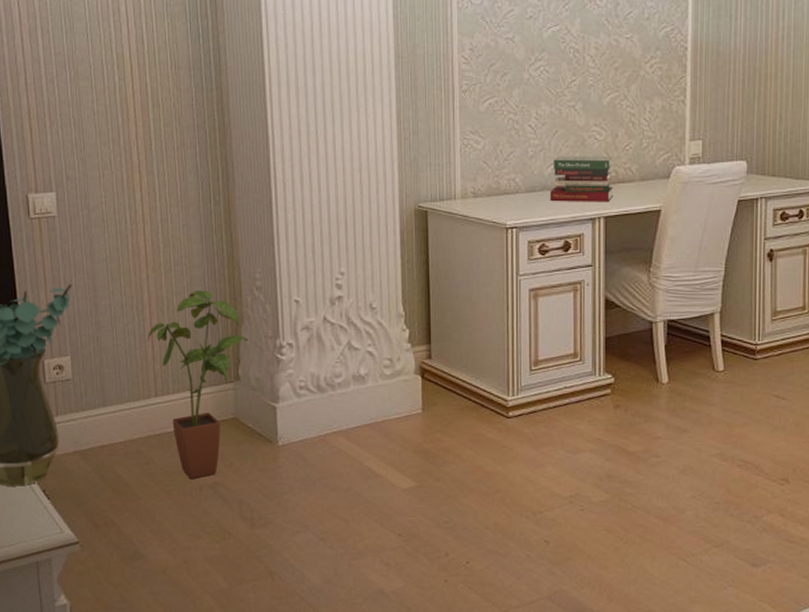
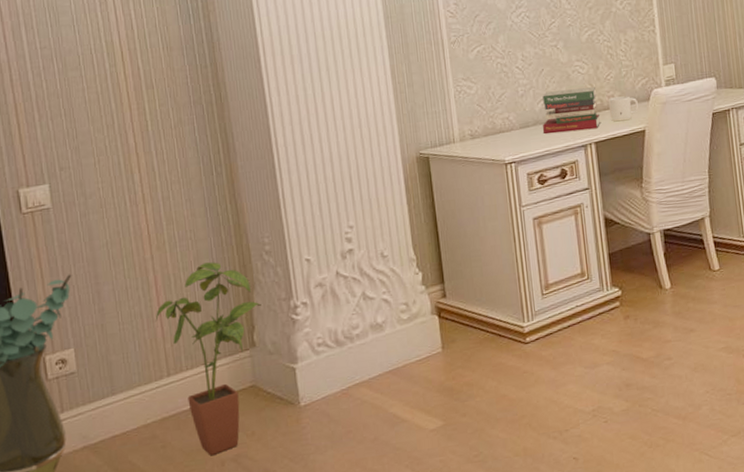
mug: none [623,170,658,197] -> present [608,96,639,122]

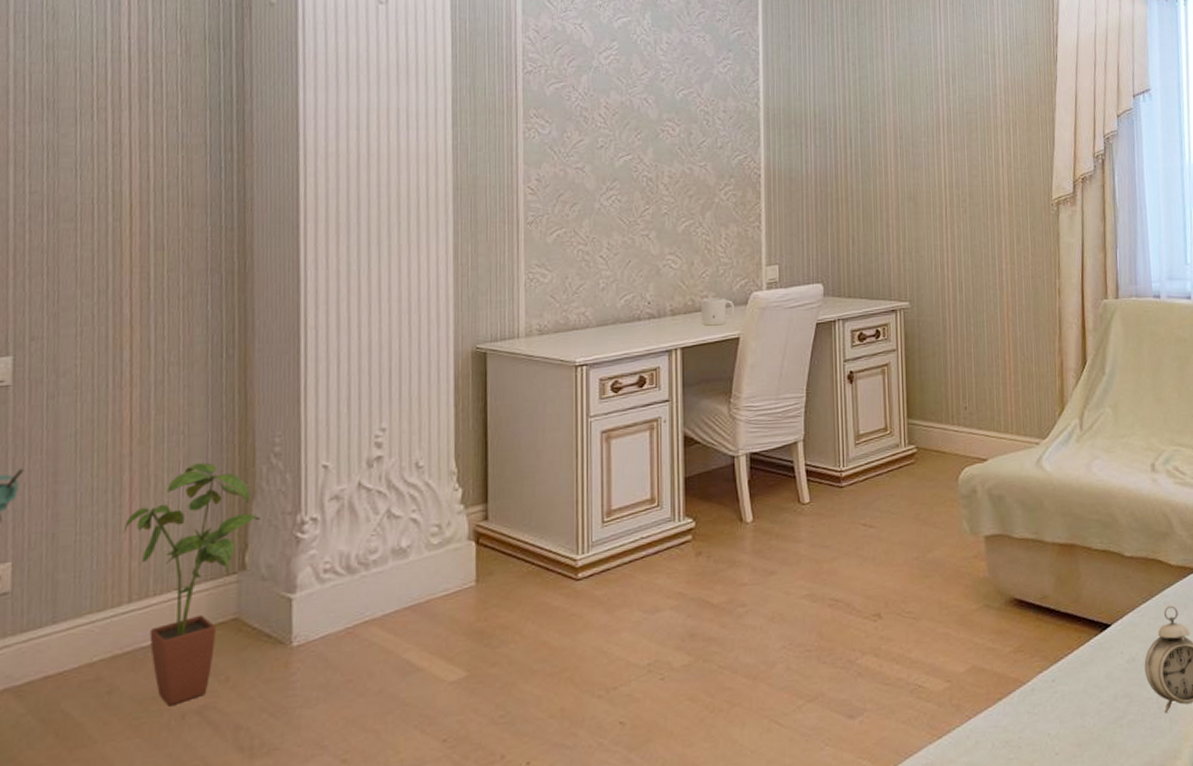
books: present [542,87,601,134] -> none [624,285,691,334]

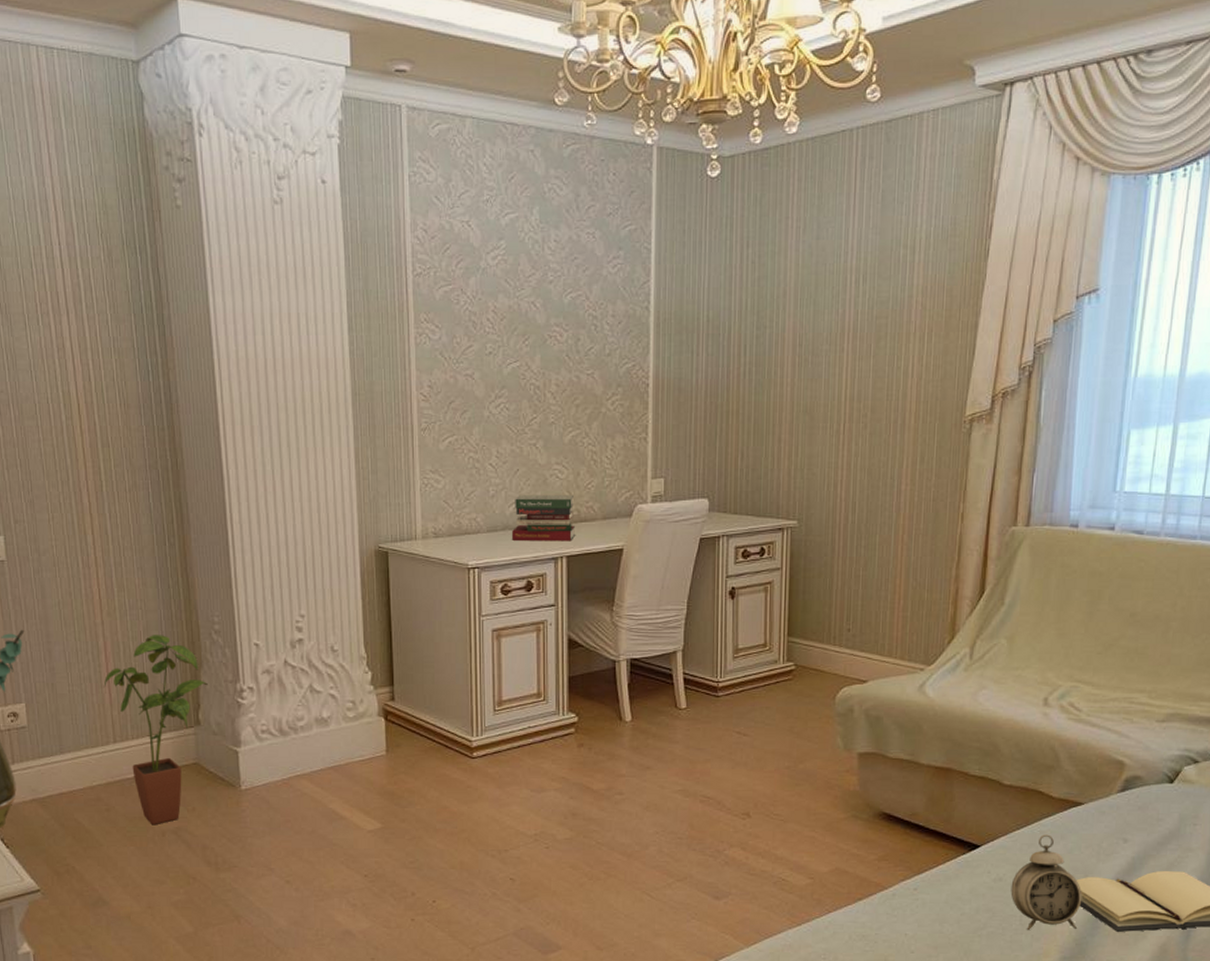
books: none [624,285,691,334] -> present [512,495,576,542]
mug: present [700,297,735,326] -> none [586,509,620,536]

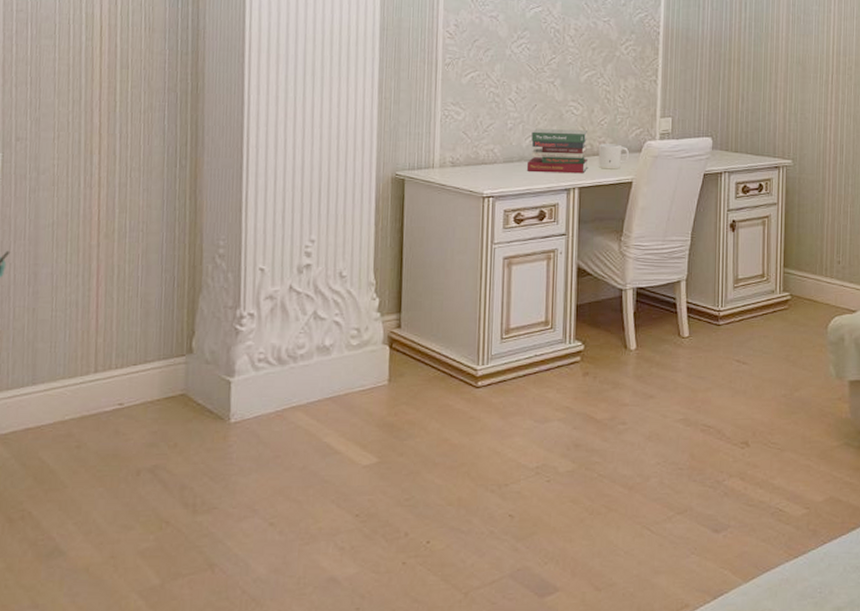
house plant: present [103,635,208,824] -> none [91,258,206,462]
mug: none [586,509,620,536] -> present [598,144,630,170]

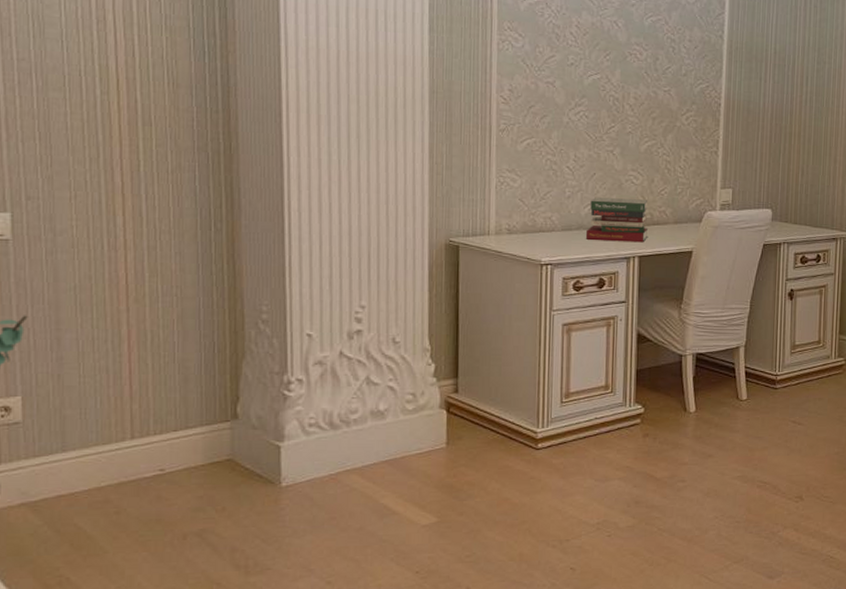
mug: present [598,144,630,170] -> none [658,213,690,239]

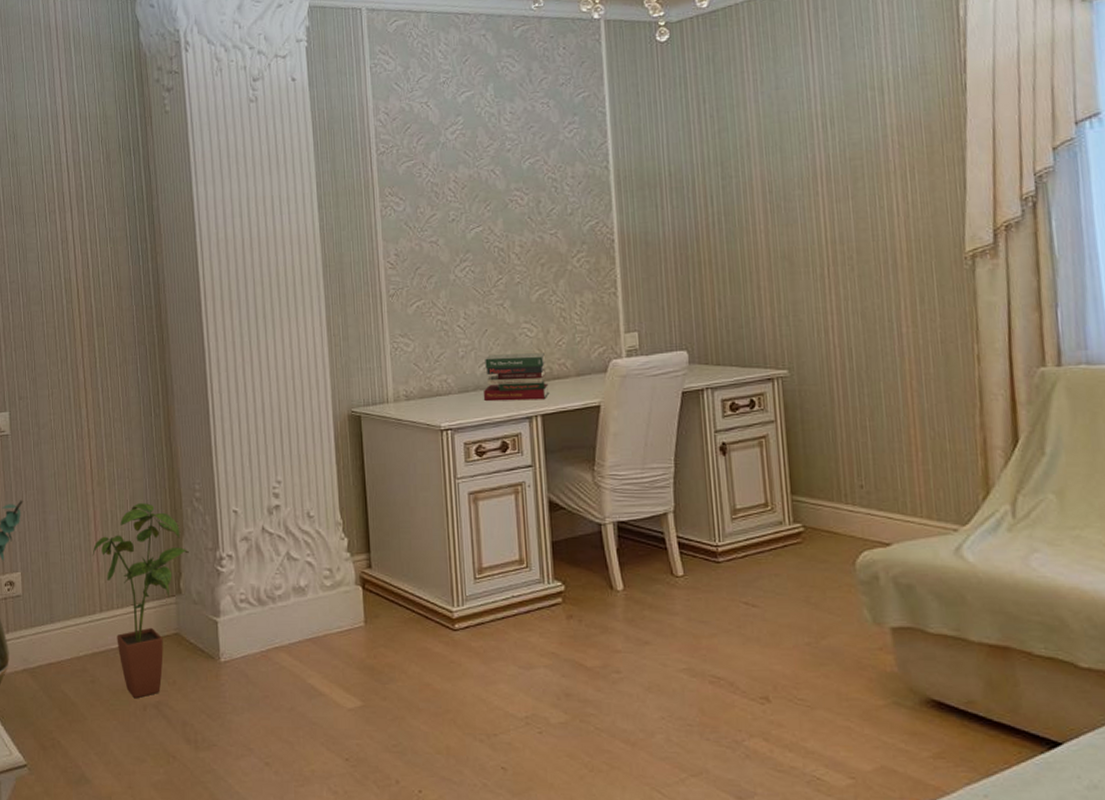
house plant: none [123,323,250,527] -> present [92,503,189,698]

